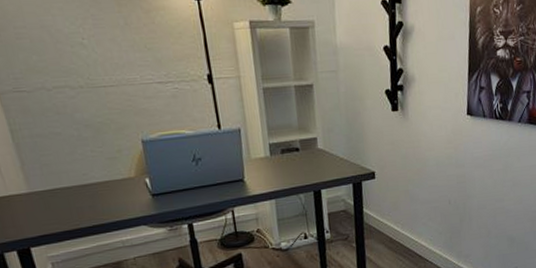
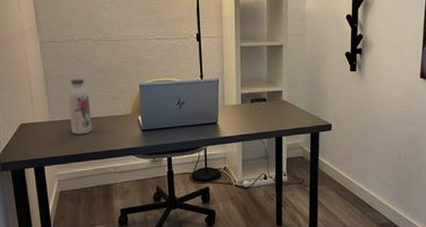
water bottle: none [49,137,88,207] -> present [68,78,92,135]

